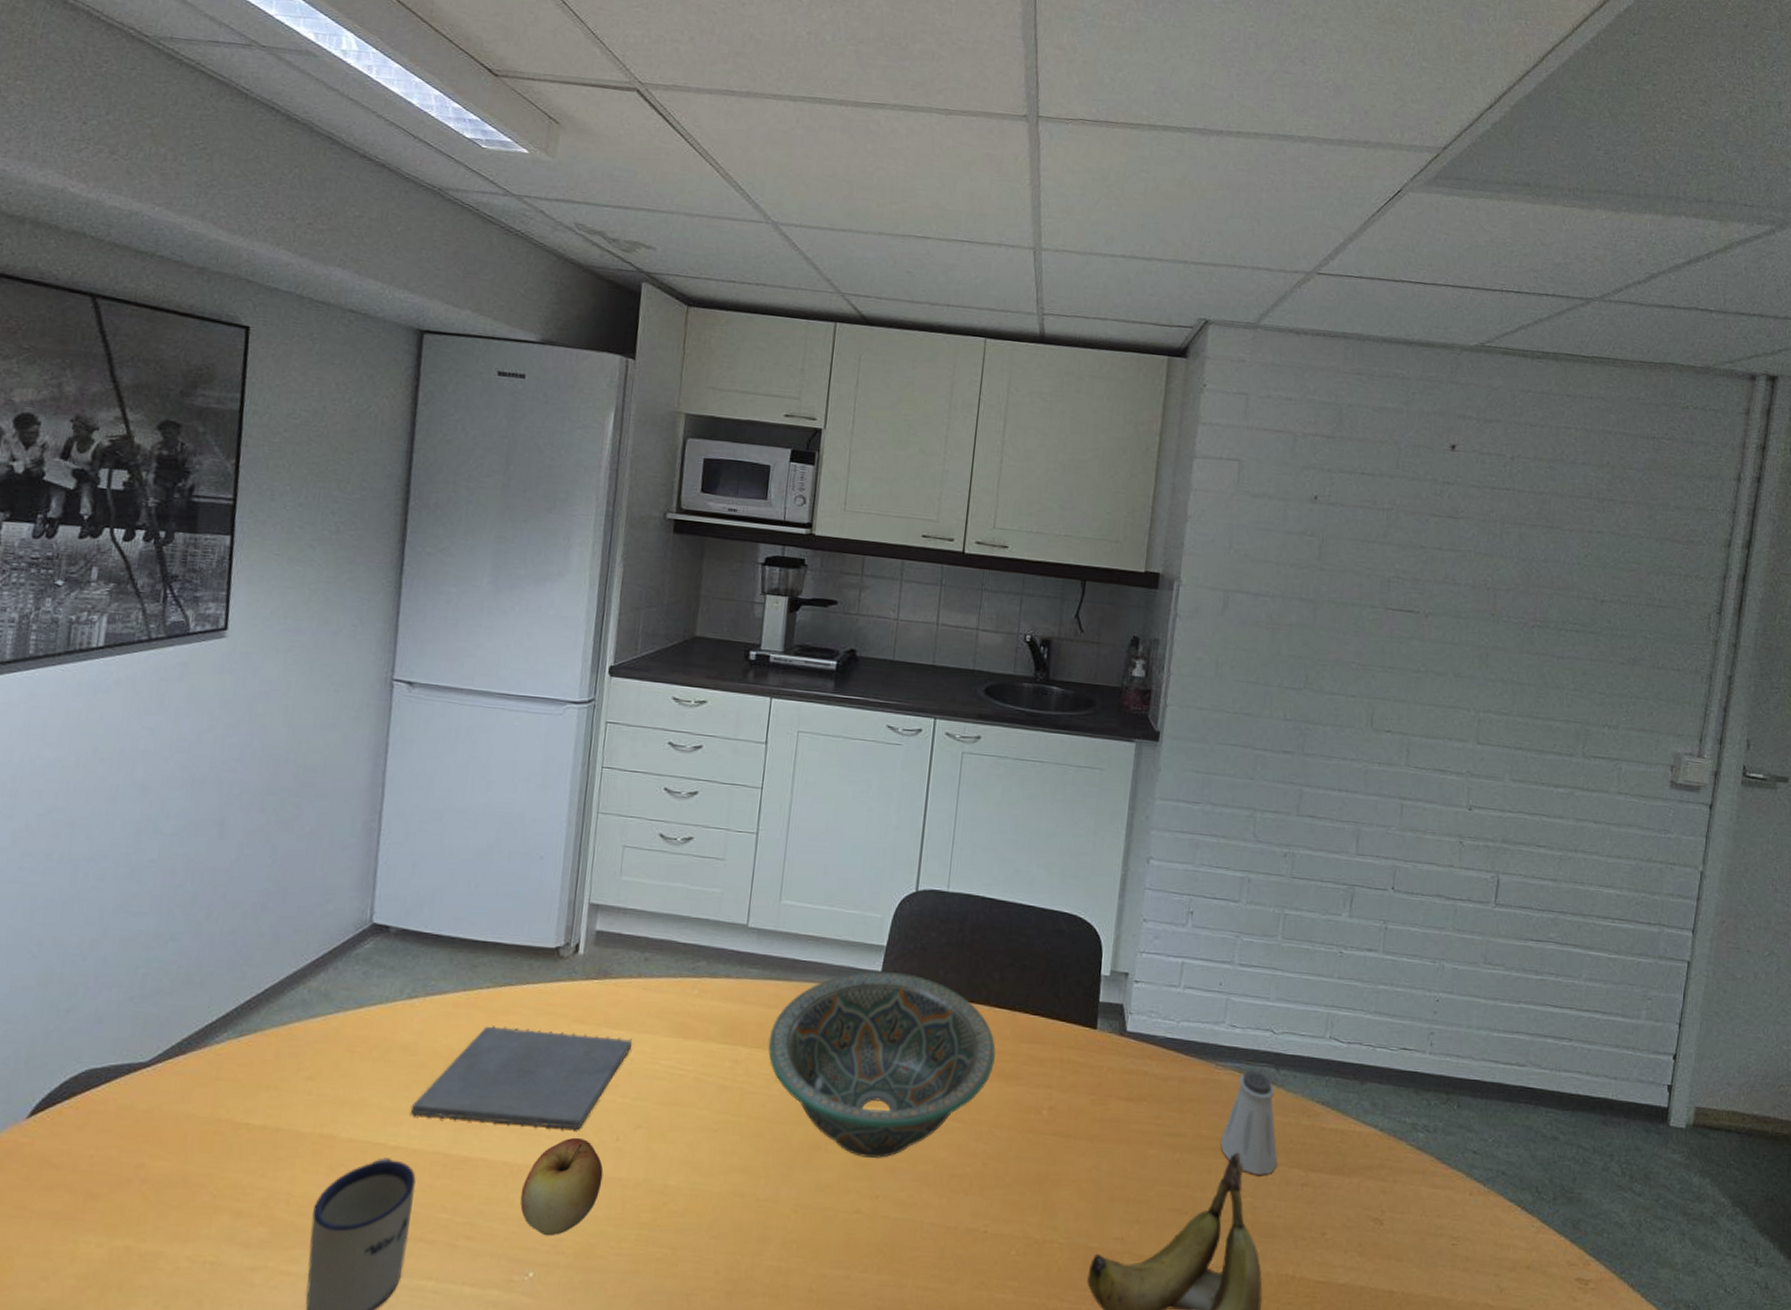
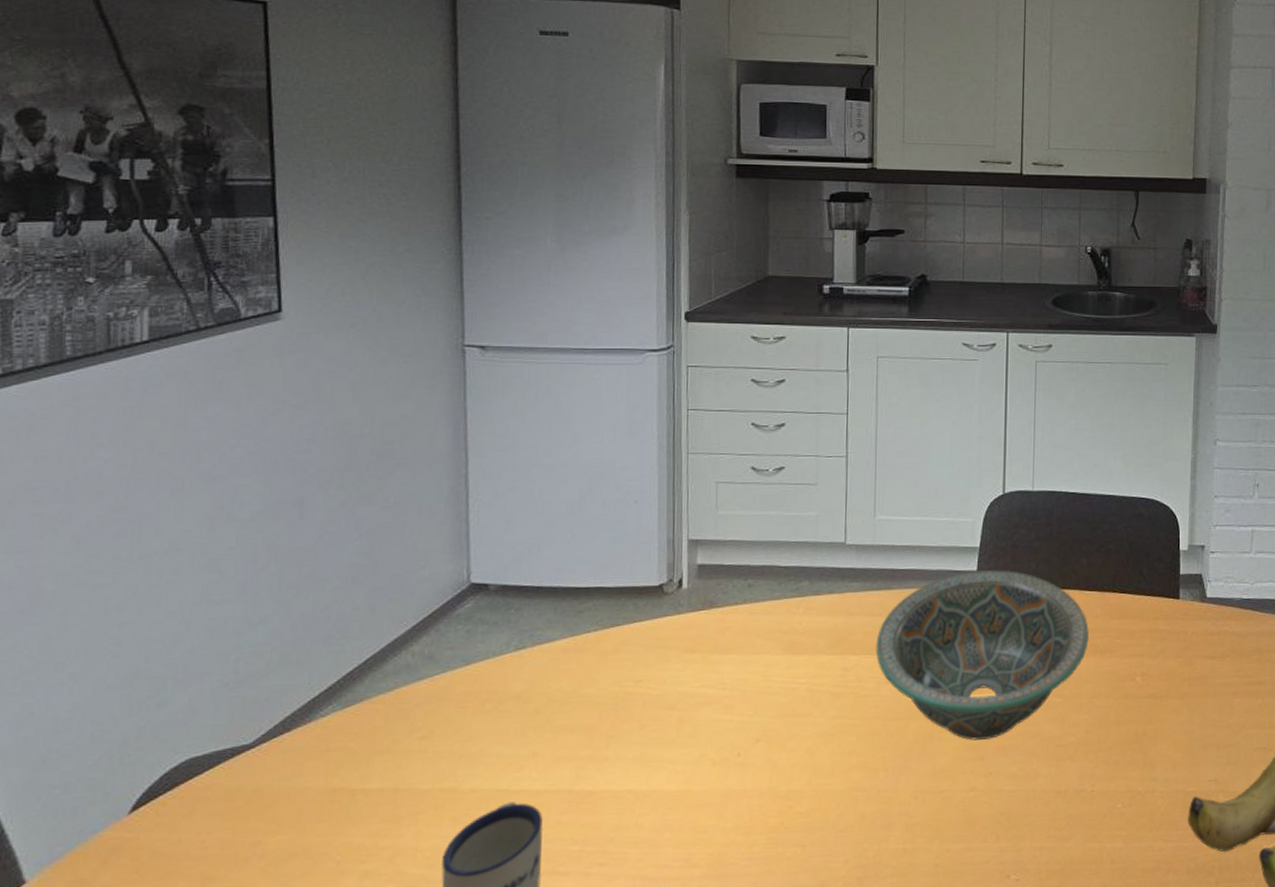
notepad: present [410,1026,632,1131] -> none [530,660,743,760]
apple: present [520,1137,604,1237] -> none [649,758,728,853]

